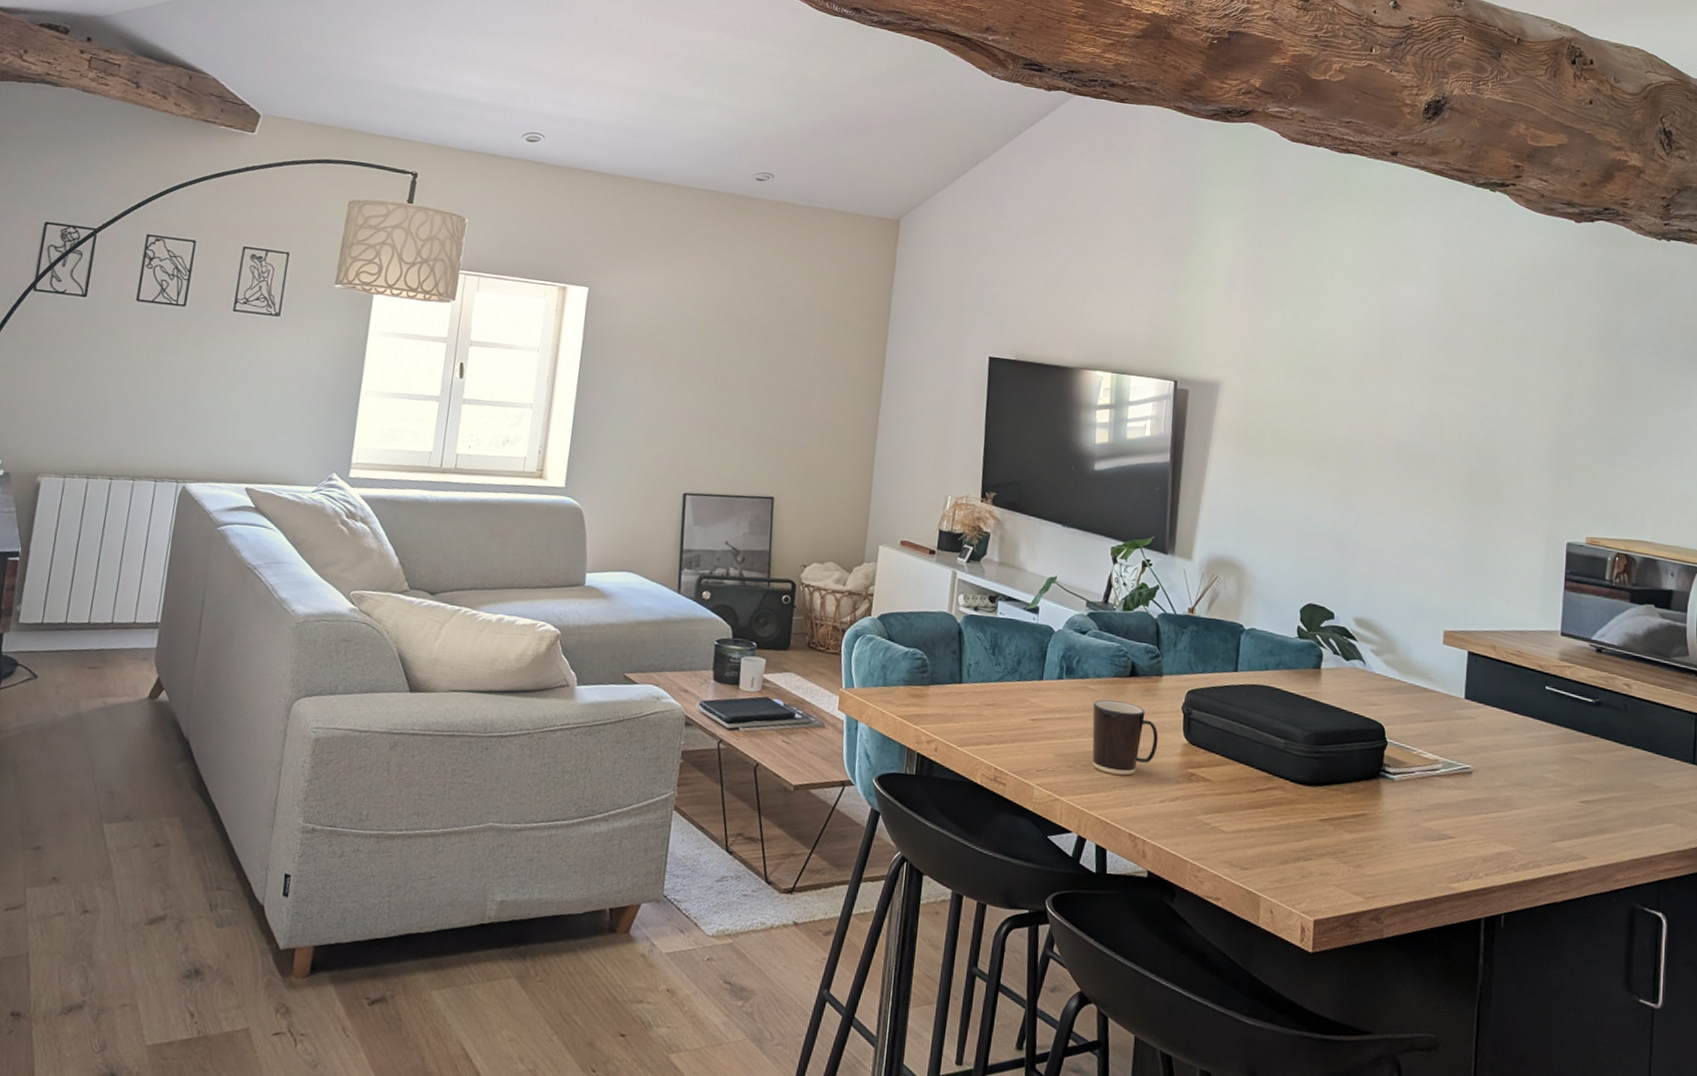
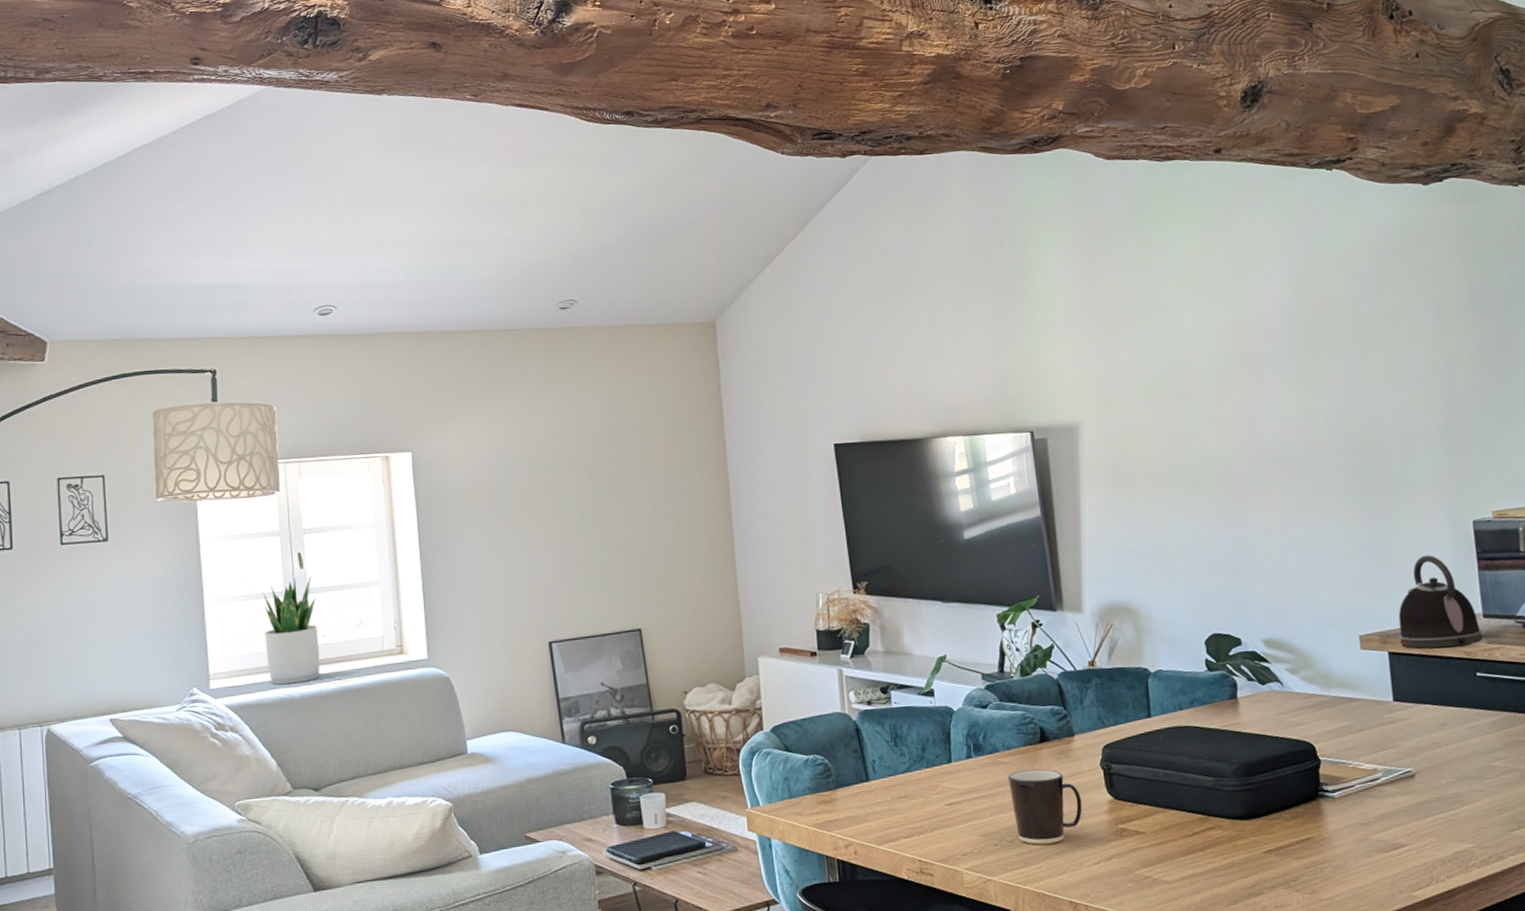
planter: none [409,386,469,488] -> present [263,576,320,685]
kettle: none [1480,566,1558,659] -> present [1398,555,1482,649]

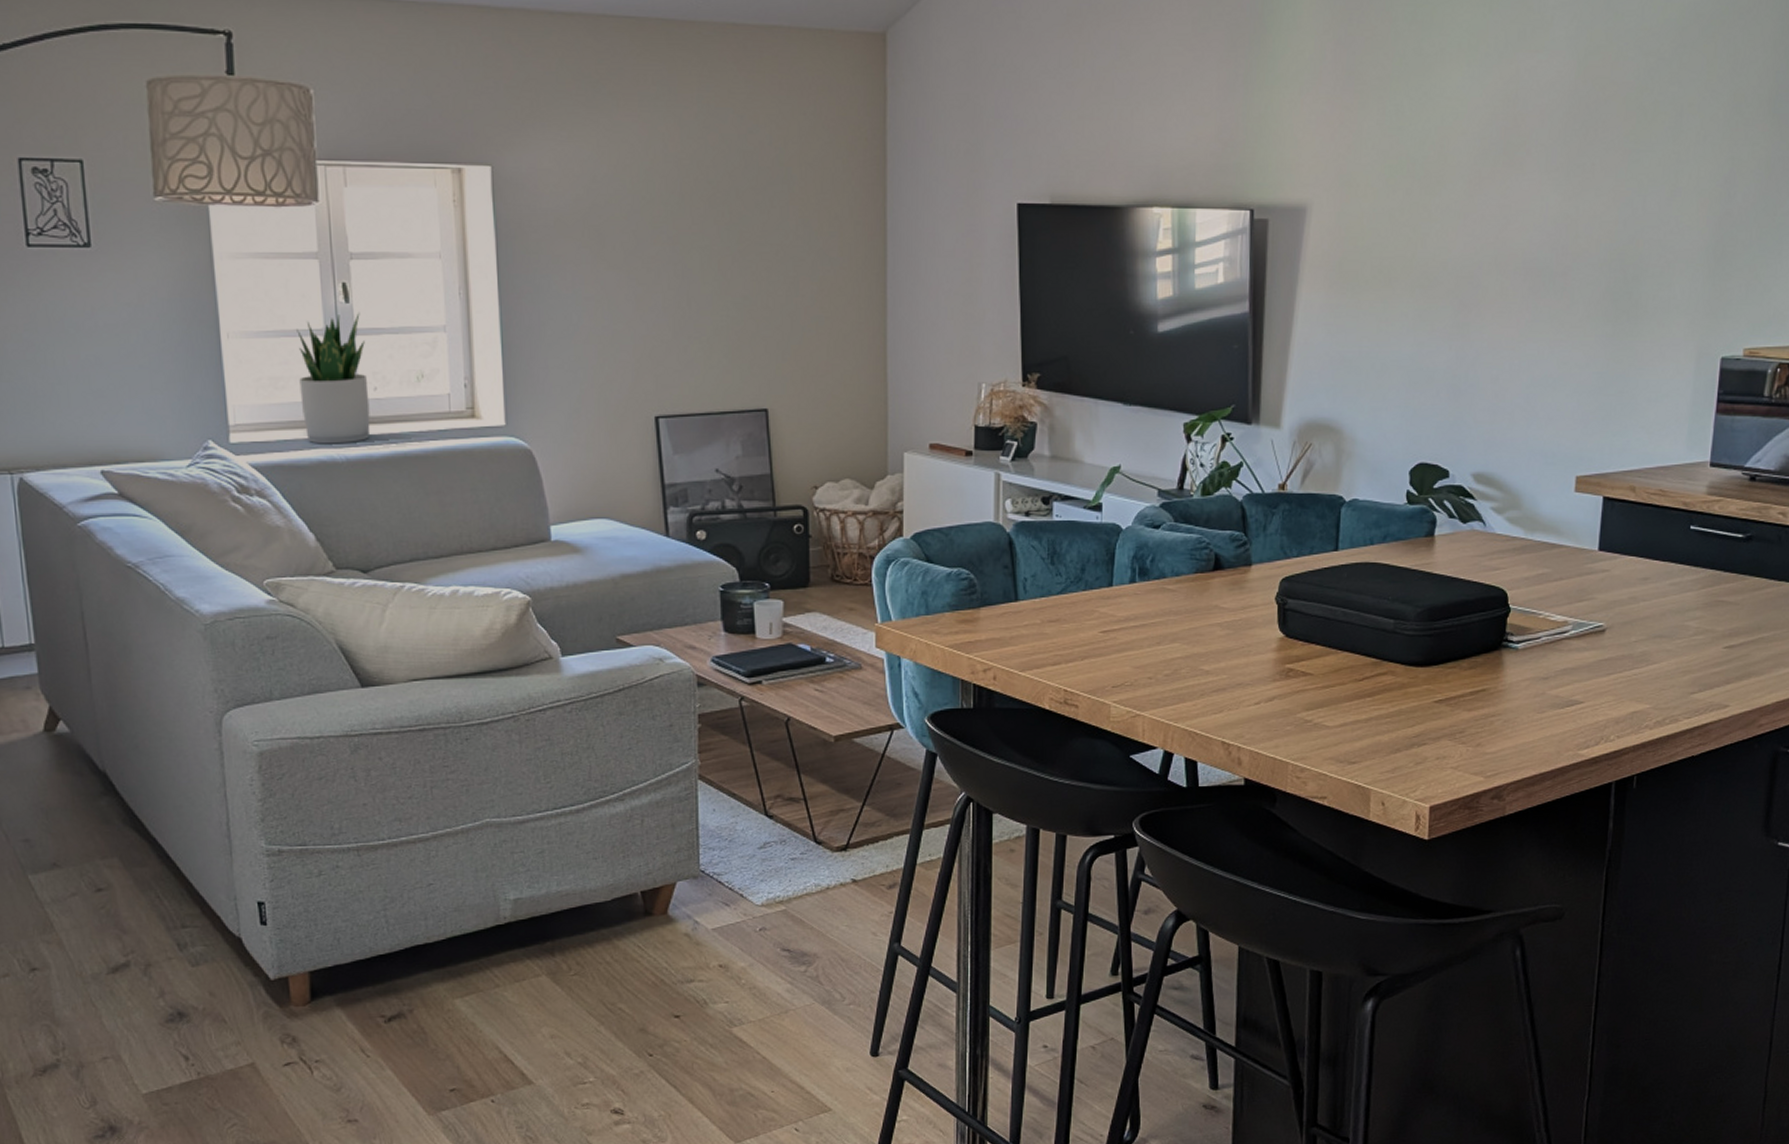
mug: present [1007,769,1083,845] -> none [1172,599,1250,680]
kettle: present [1398,555,1482,649] -> none [1617,392,1706,496]

